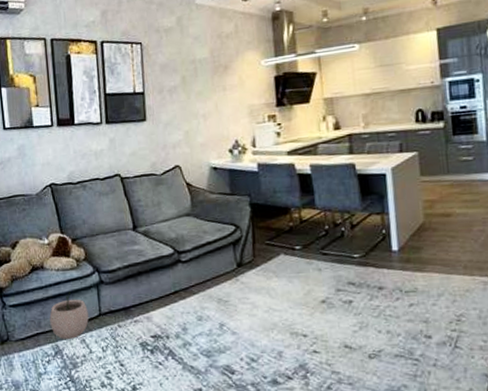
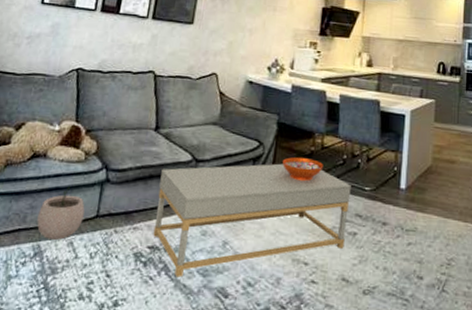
coffee table: none [148,243,341,360] -> present [153,163,351,278]
decorative bowl: none [263,234,306,258] -> present [283,157,324,182]

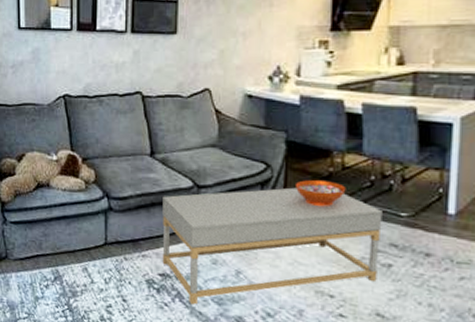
plant pot: present [37,186,85,240] -> none [52,215,93,266]

